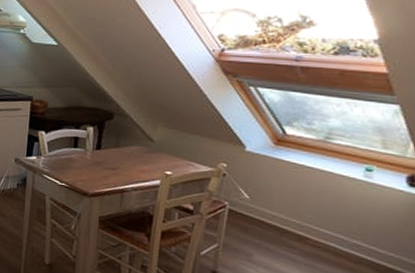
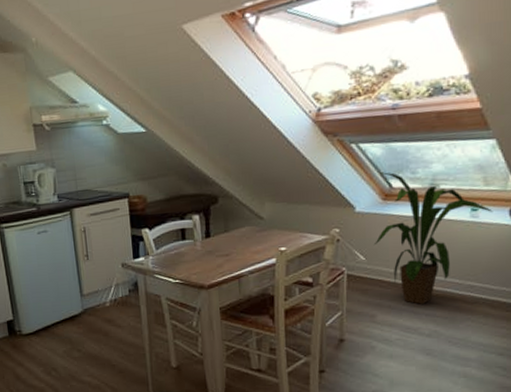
house plant: none [259,118,389,253] -> present [373,172,493,304]

